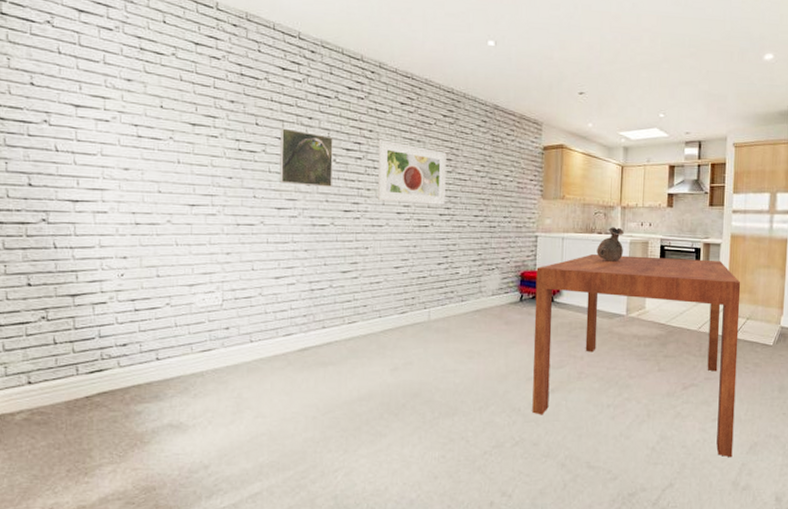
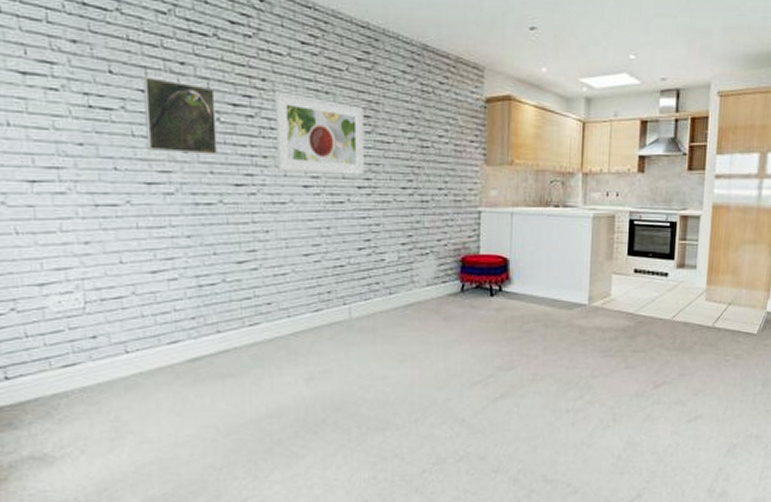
dining table: present [532,254,741,458] -> none [478,233,723,462]
ceramic jug: present [596,227,624,262] -> none [553,198,586,241]

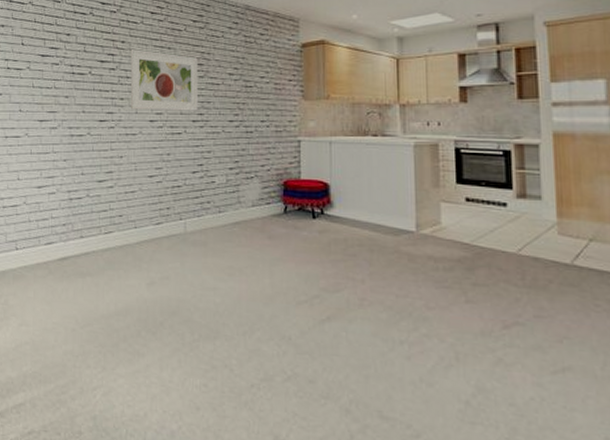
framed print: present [143,77,217,154] -> none [42,46,89,98]

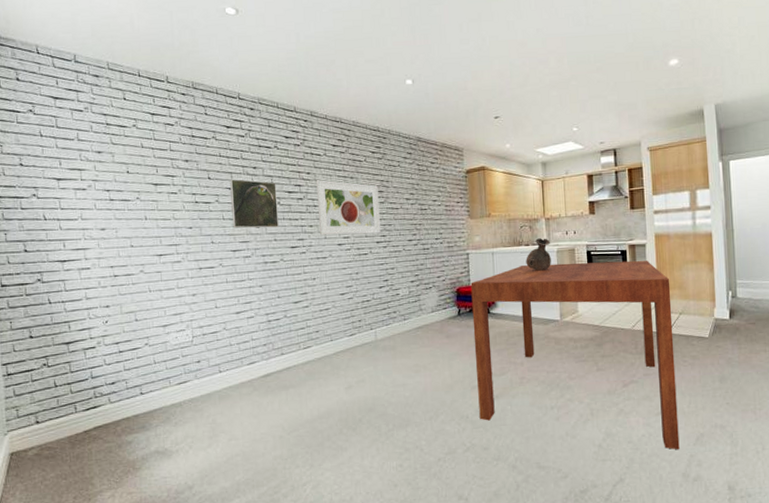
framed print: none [42,46,89,98] -> present [230,179,279,229]
dining table: none [301,160,589,428] -> present [470,260,680,450]
ceramic jug: none [372,128,406,168] -> present [526,238,551,271]

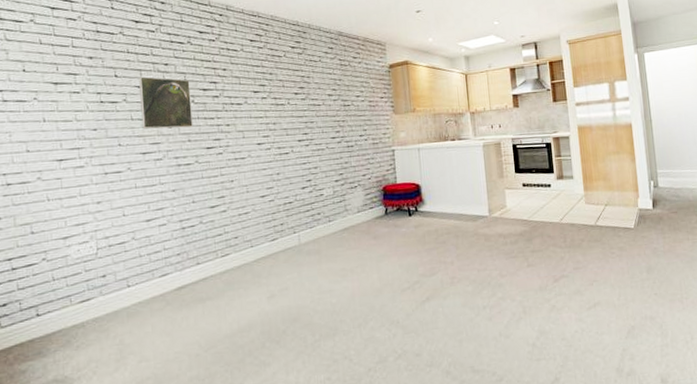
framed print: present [316,180,381,235] -> none [233,76,302,135]
dining table: present [470,260,680,450] -> none [397,153,613,345]
ceramic jug: present [526,238,551,271] -> none [452,132,478,166]

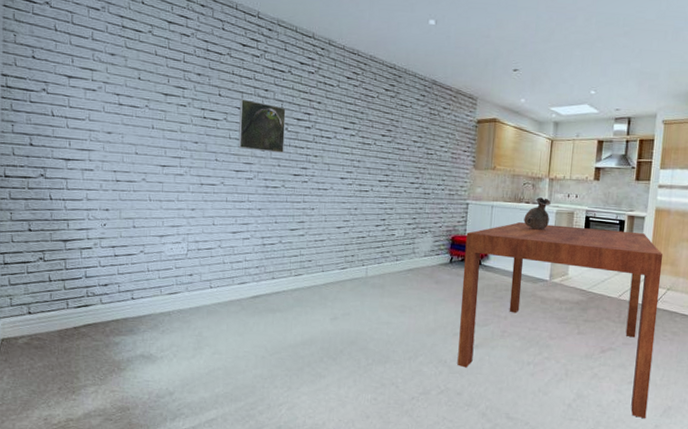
dining table: none [397,153,613,345] -> present [457,222,663,419]
ceramic jug: none [452,132,478,166] -> present [524,197,551,230]

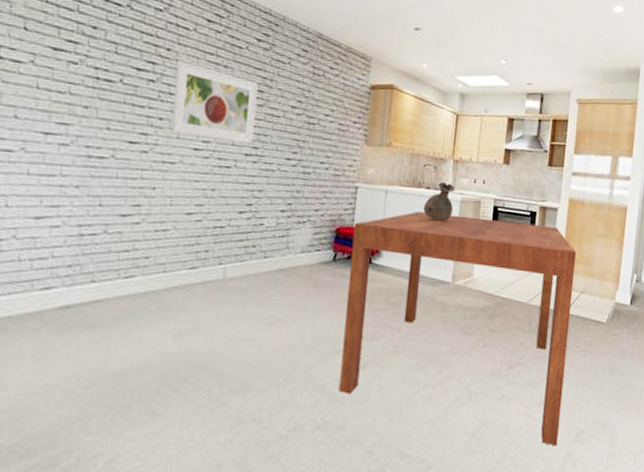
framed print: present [238,99,286,153] -> none [49,36,122,112]
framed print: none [324,111,387,172] -> present [172,60,258,144]

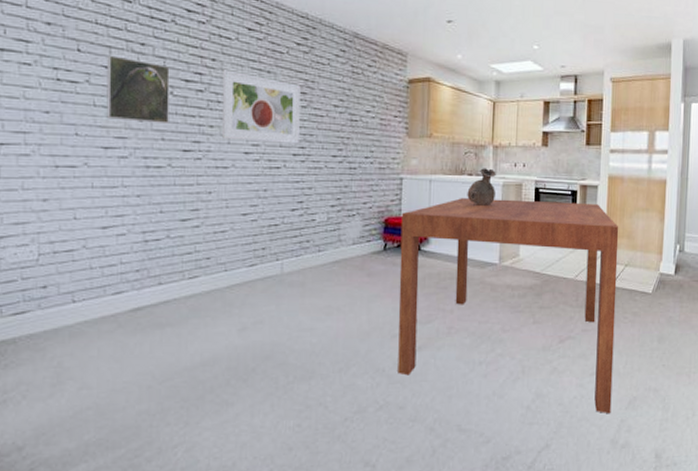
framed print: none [49,36,122,112] -> present [106,55,170,123]

